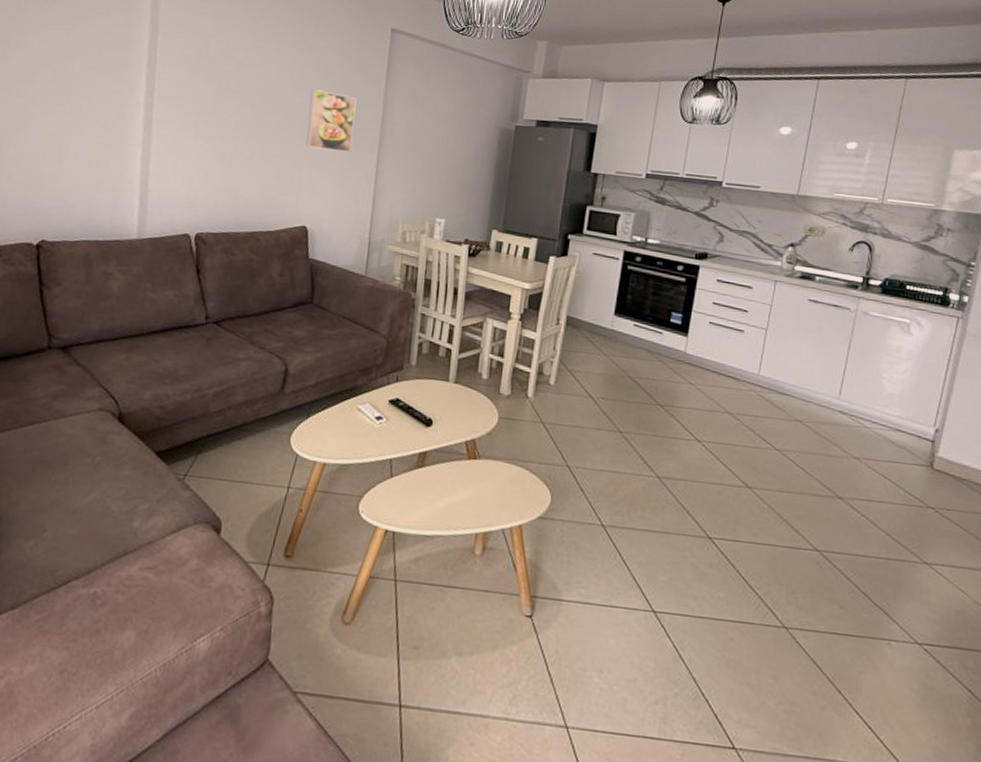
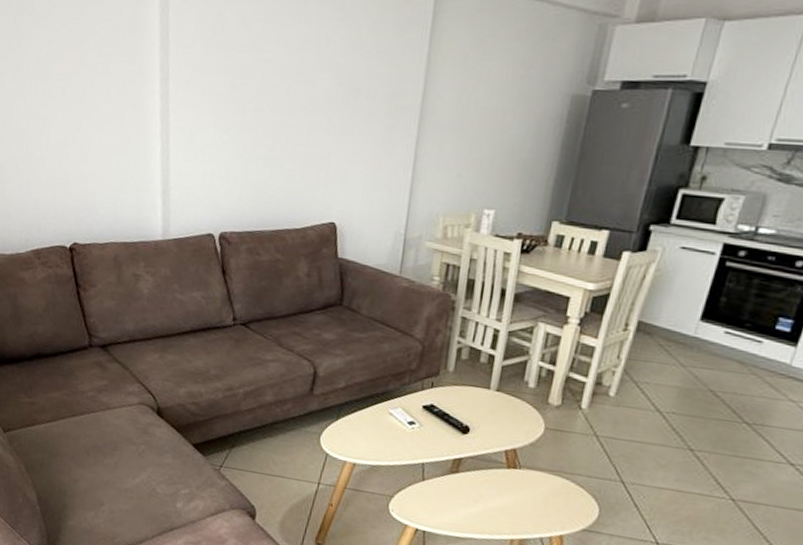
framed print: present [305,89,357,153] -> none [334,62,393,136]

